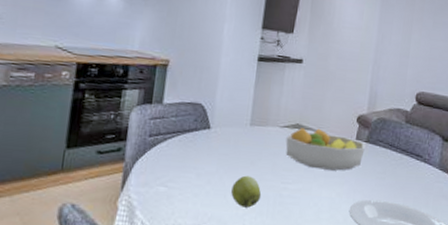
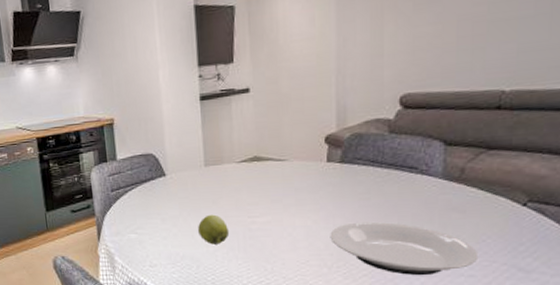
fruit bowl: present [285,128,366,171] -> none [245,157,340,199]

